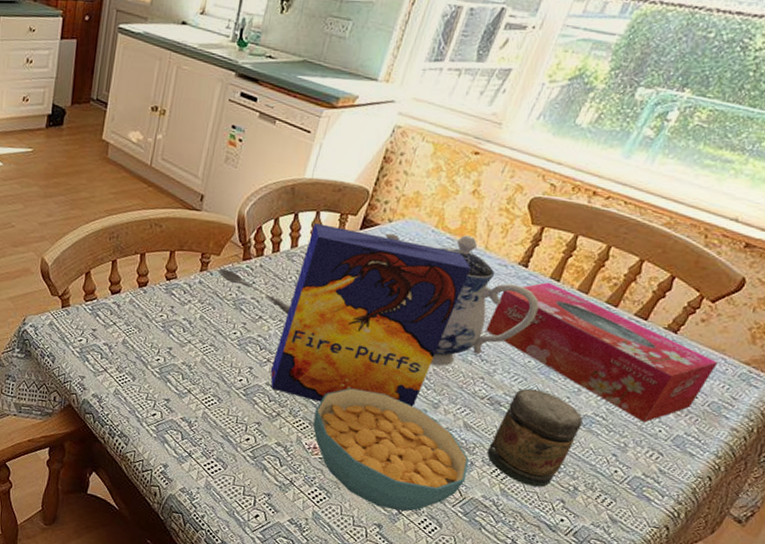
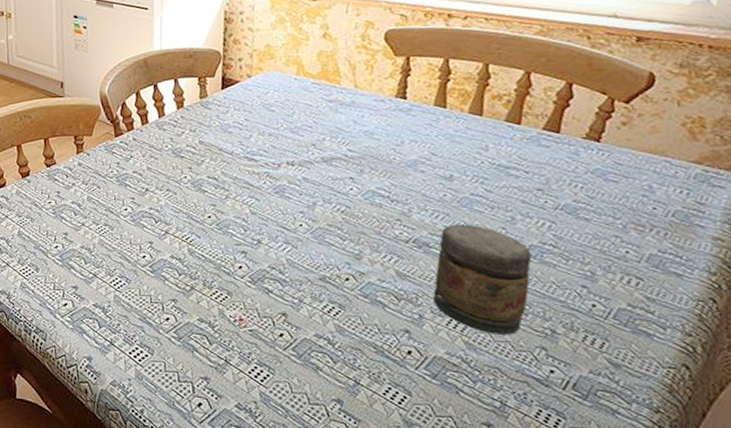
soupspoon: present [218,269,291,315] -> none [94,148,175,183]
cereal box: present [270,223,471,407] -> none [171,90,348,269]
cereal bowl: present [313,387,469,512] -> none [229,250,420,382]
teapot: present [385,233,539,366] -> none [248,77,435,213]
tissue box: present [486,282,718,423] -> none [384,110,663,245]

